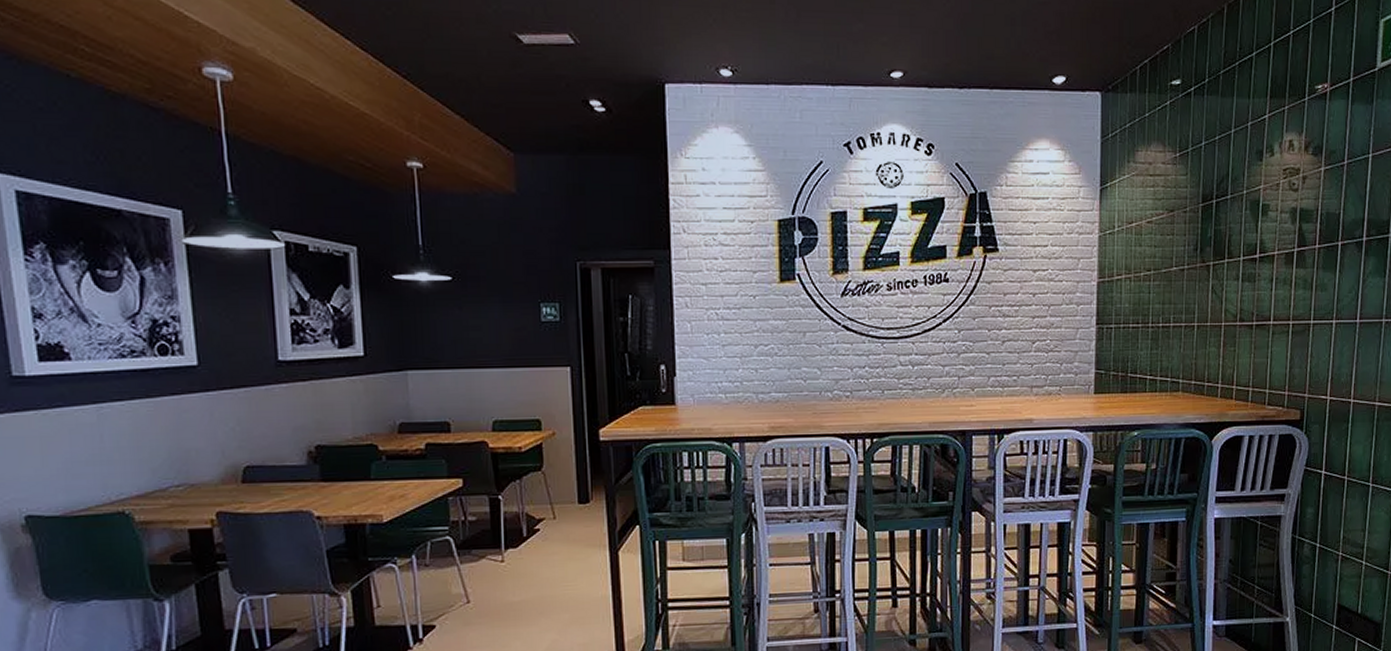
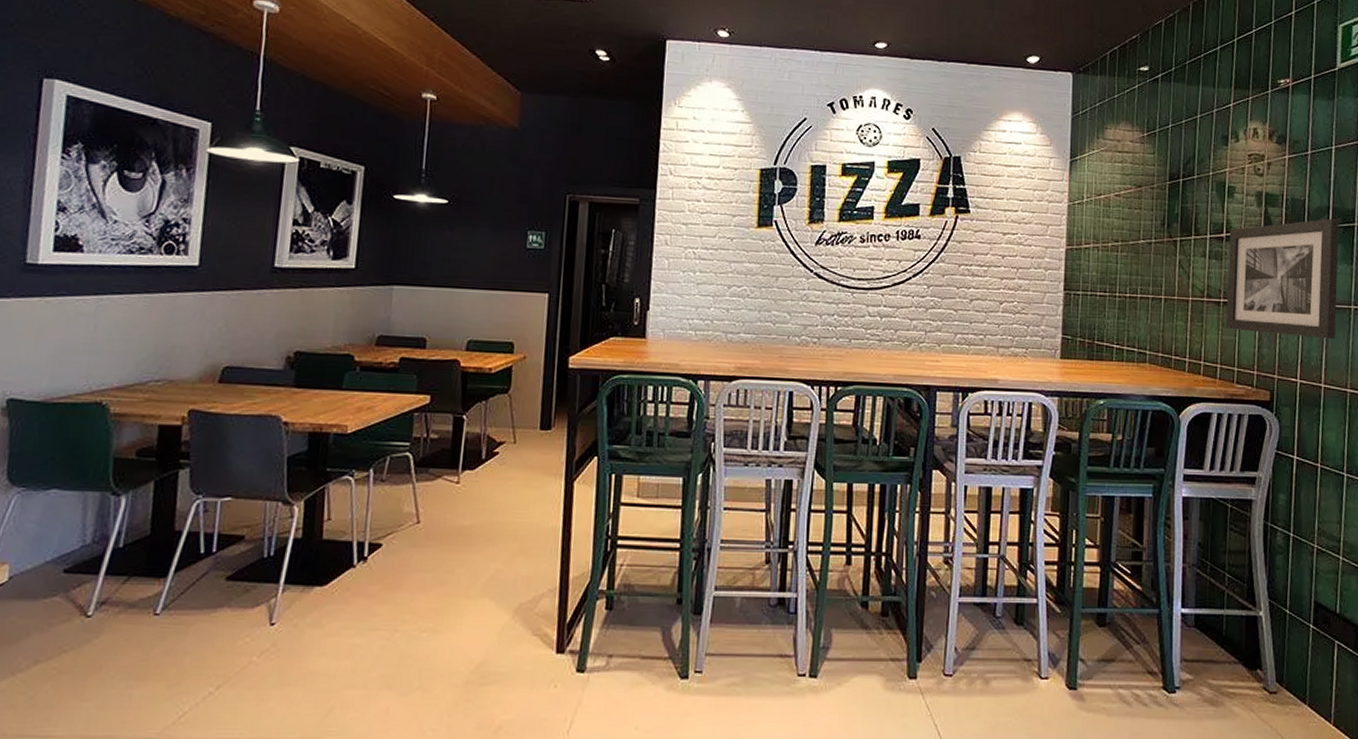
wall art: none [1258,231,1373,355] -> present [1226,218,1339,340]

